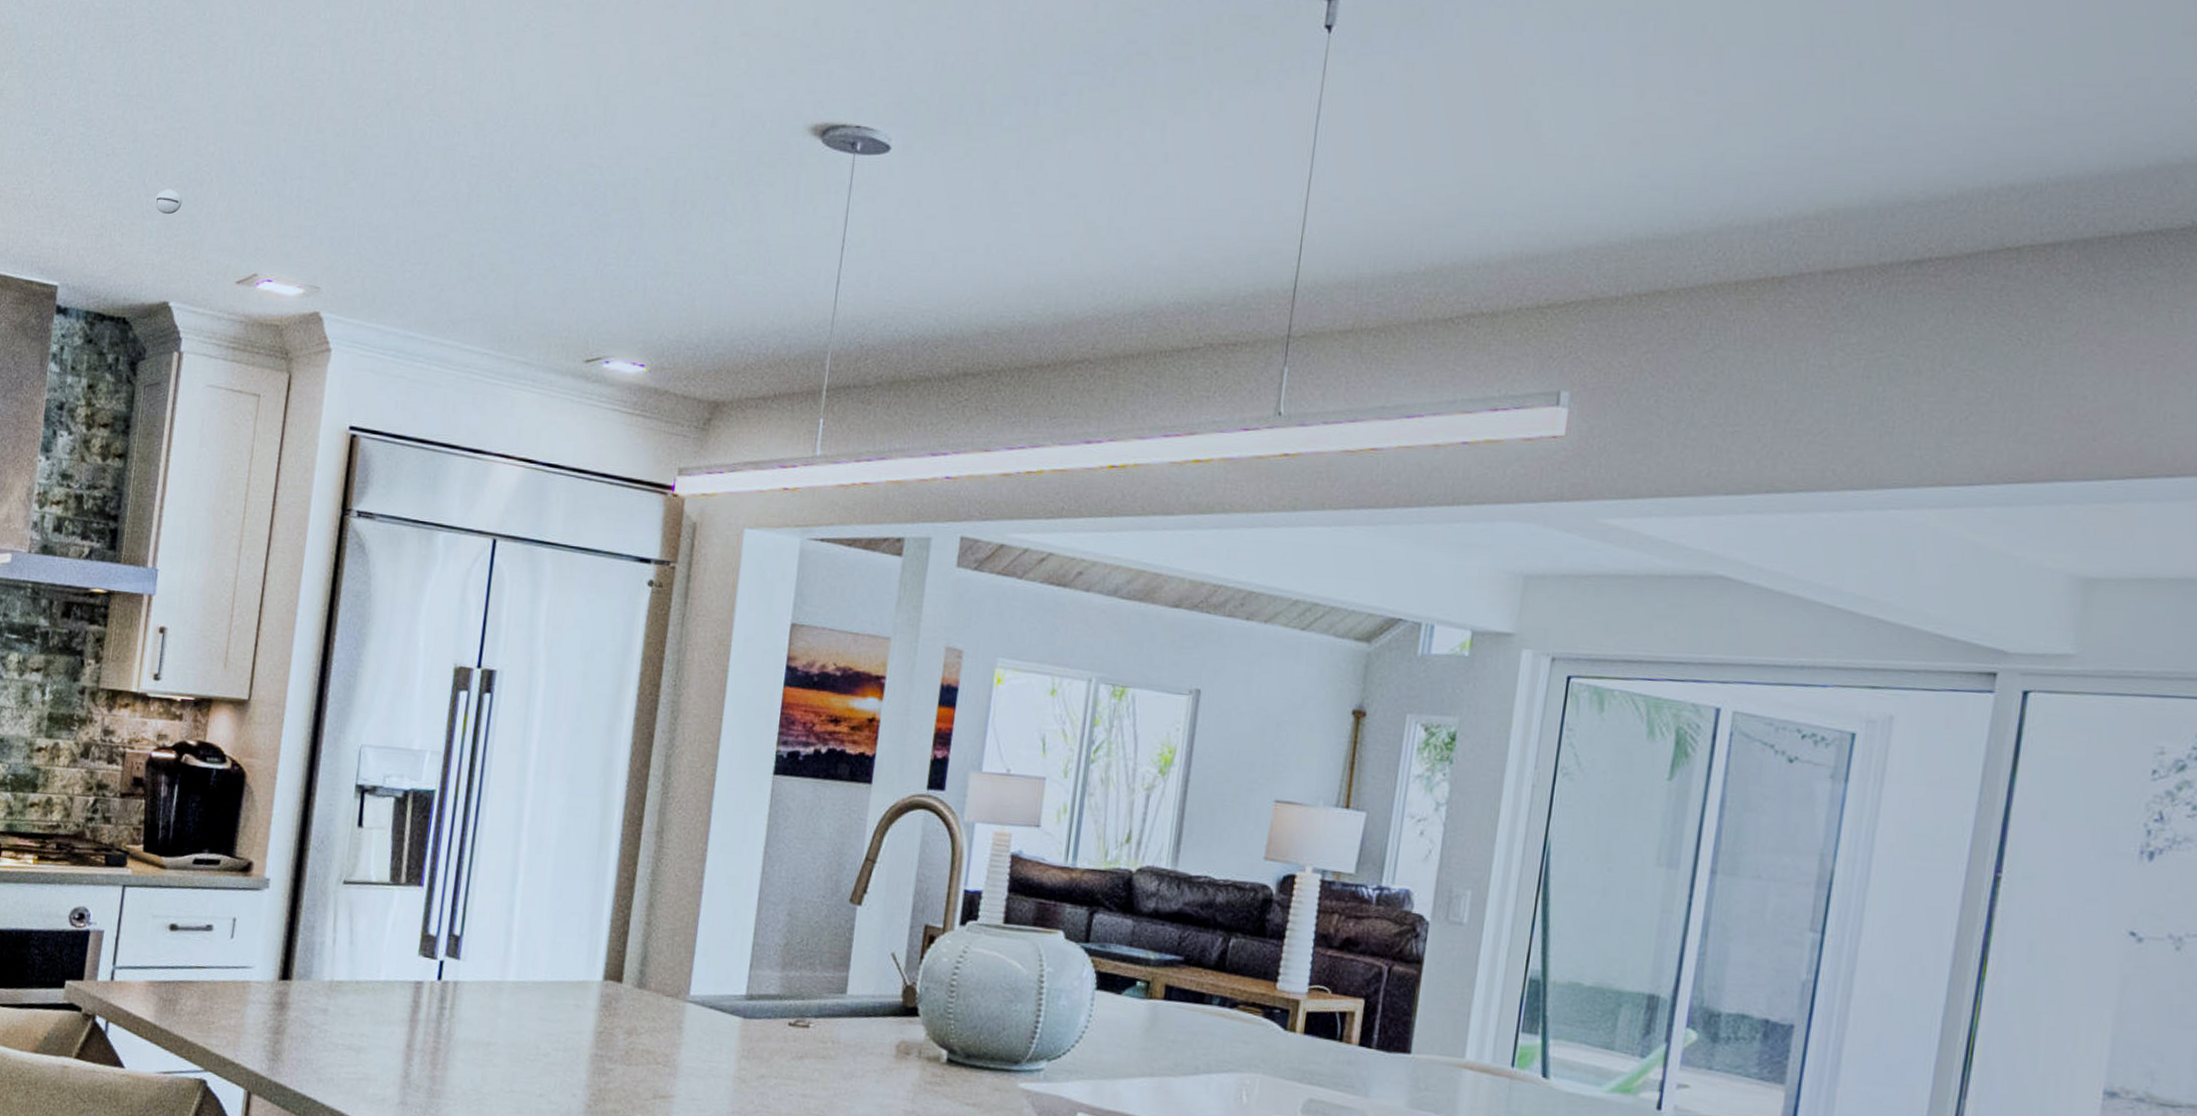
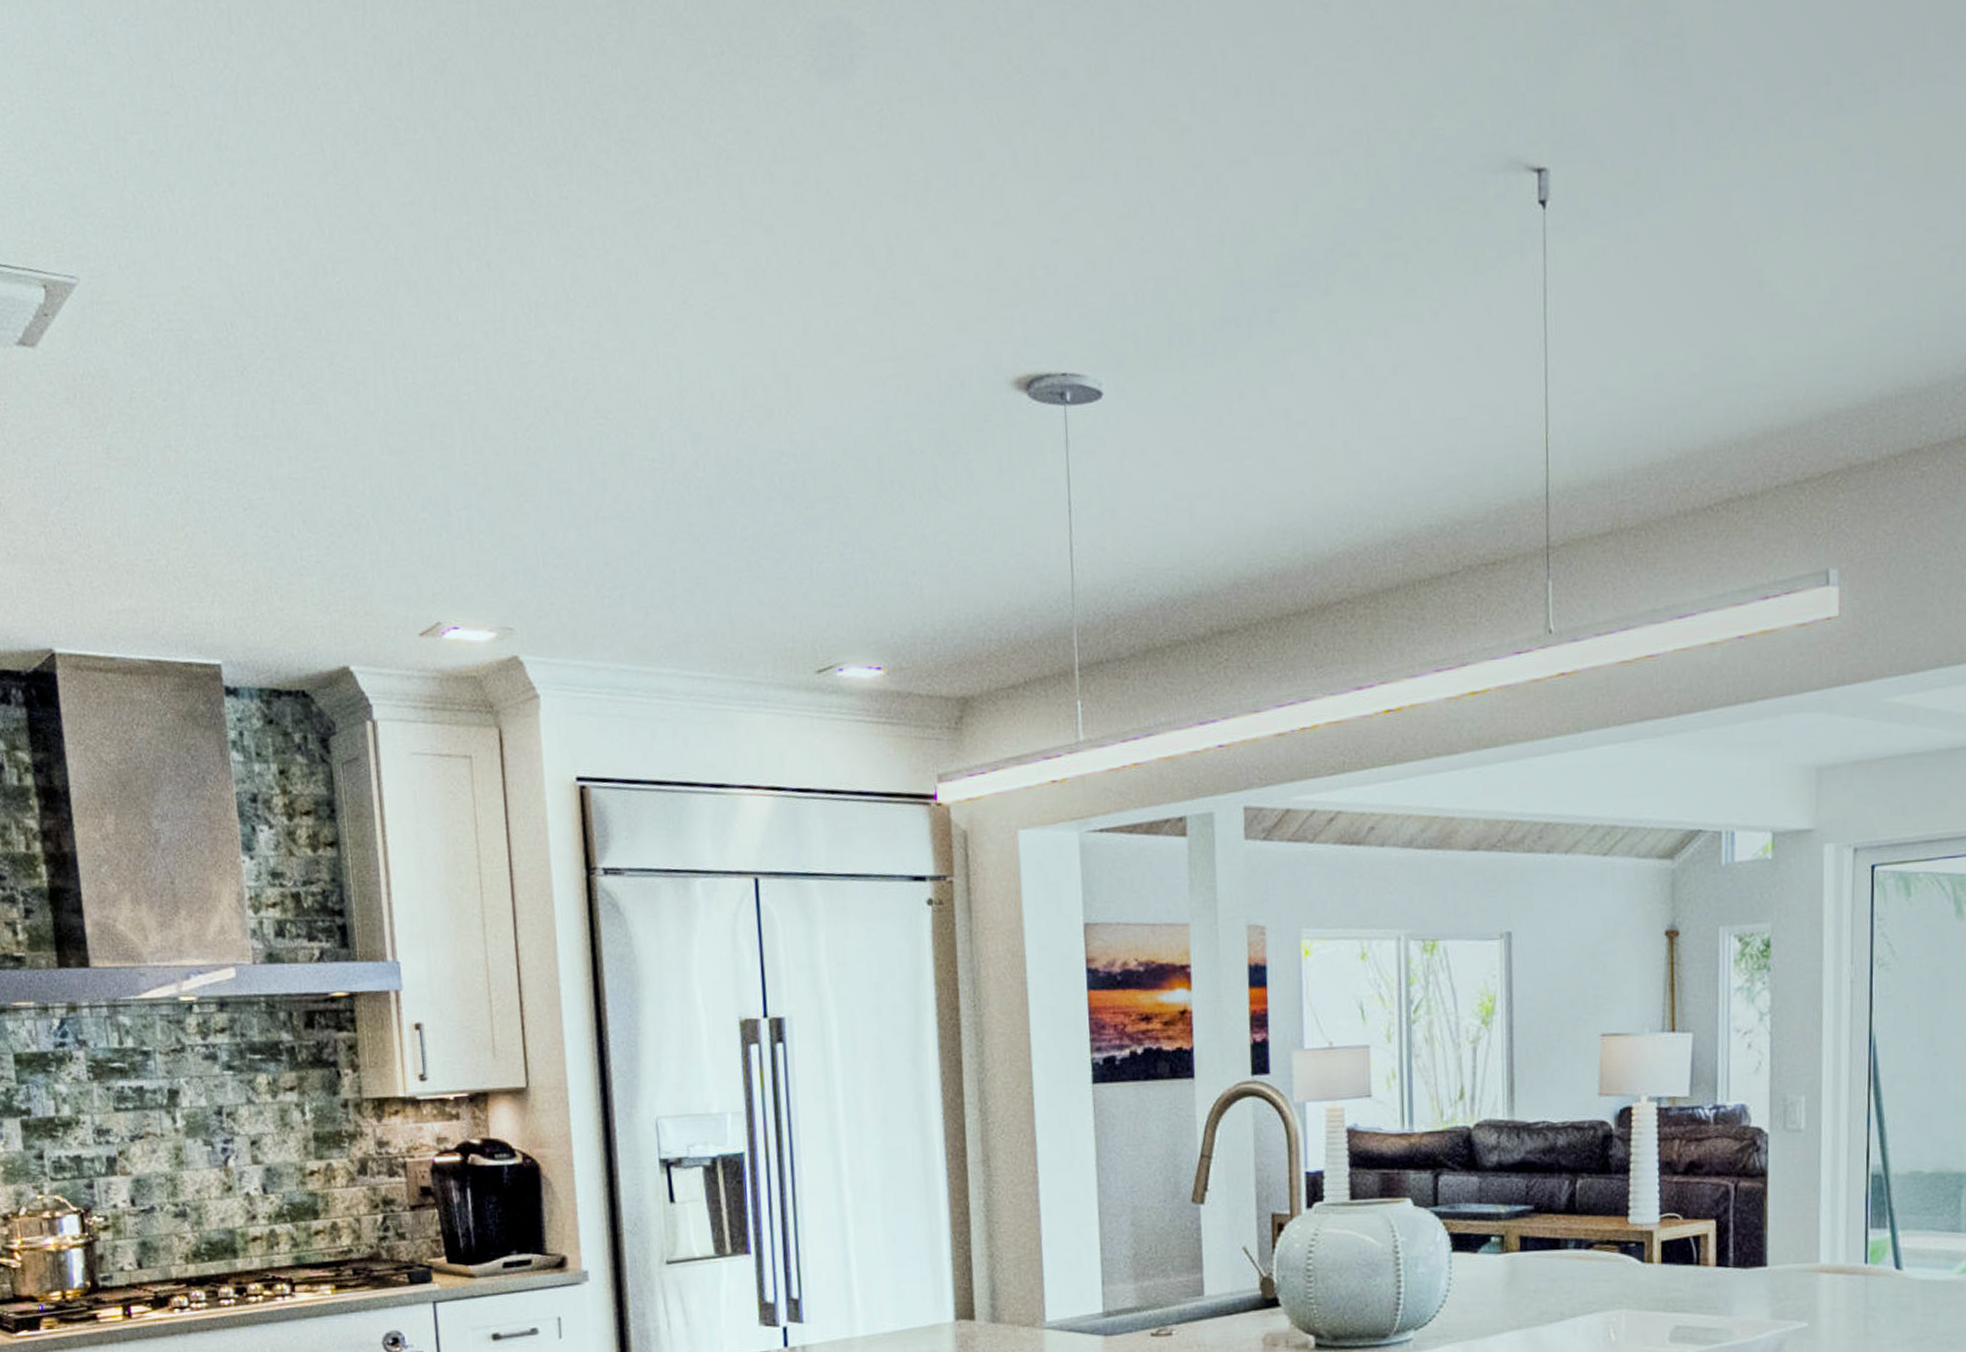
smoke detector: present [154,189,182,215] -> none [308,539,341,568]

